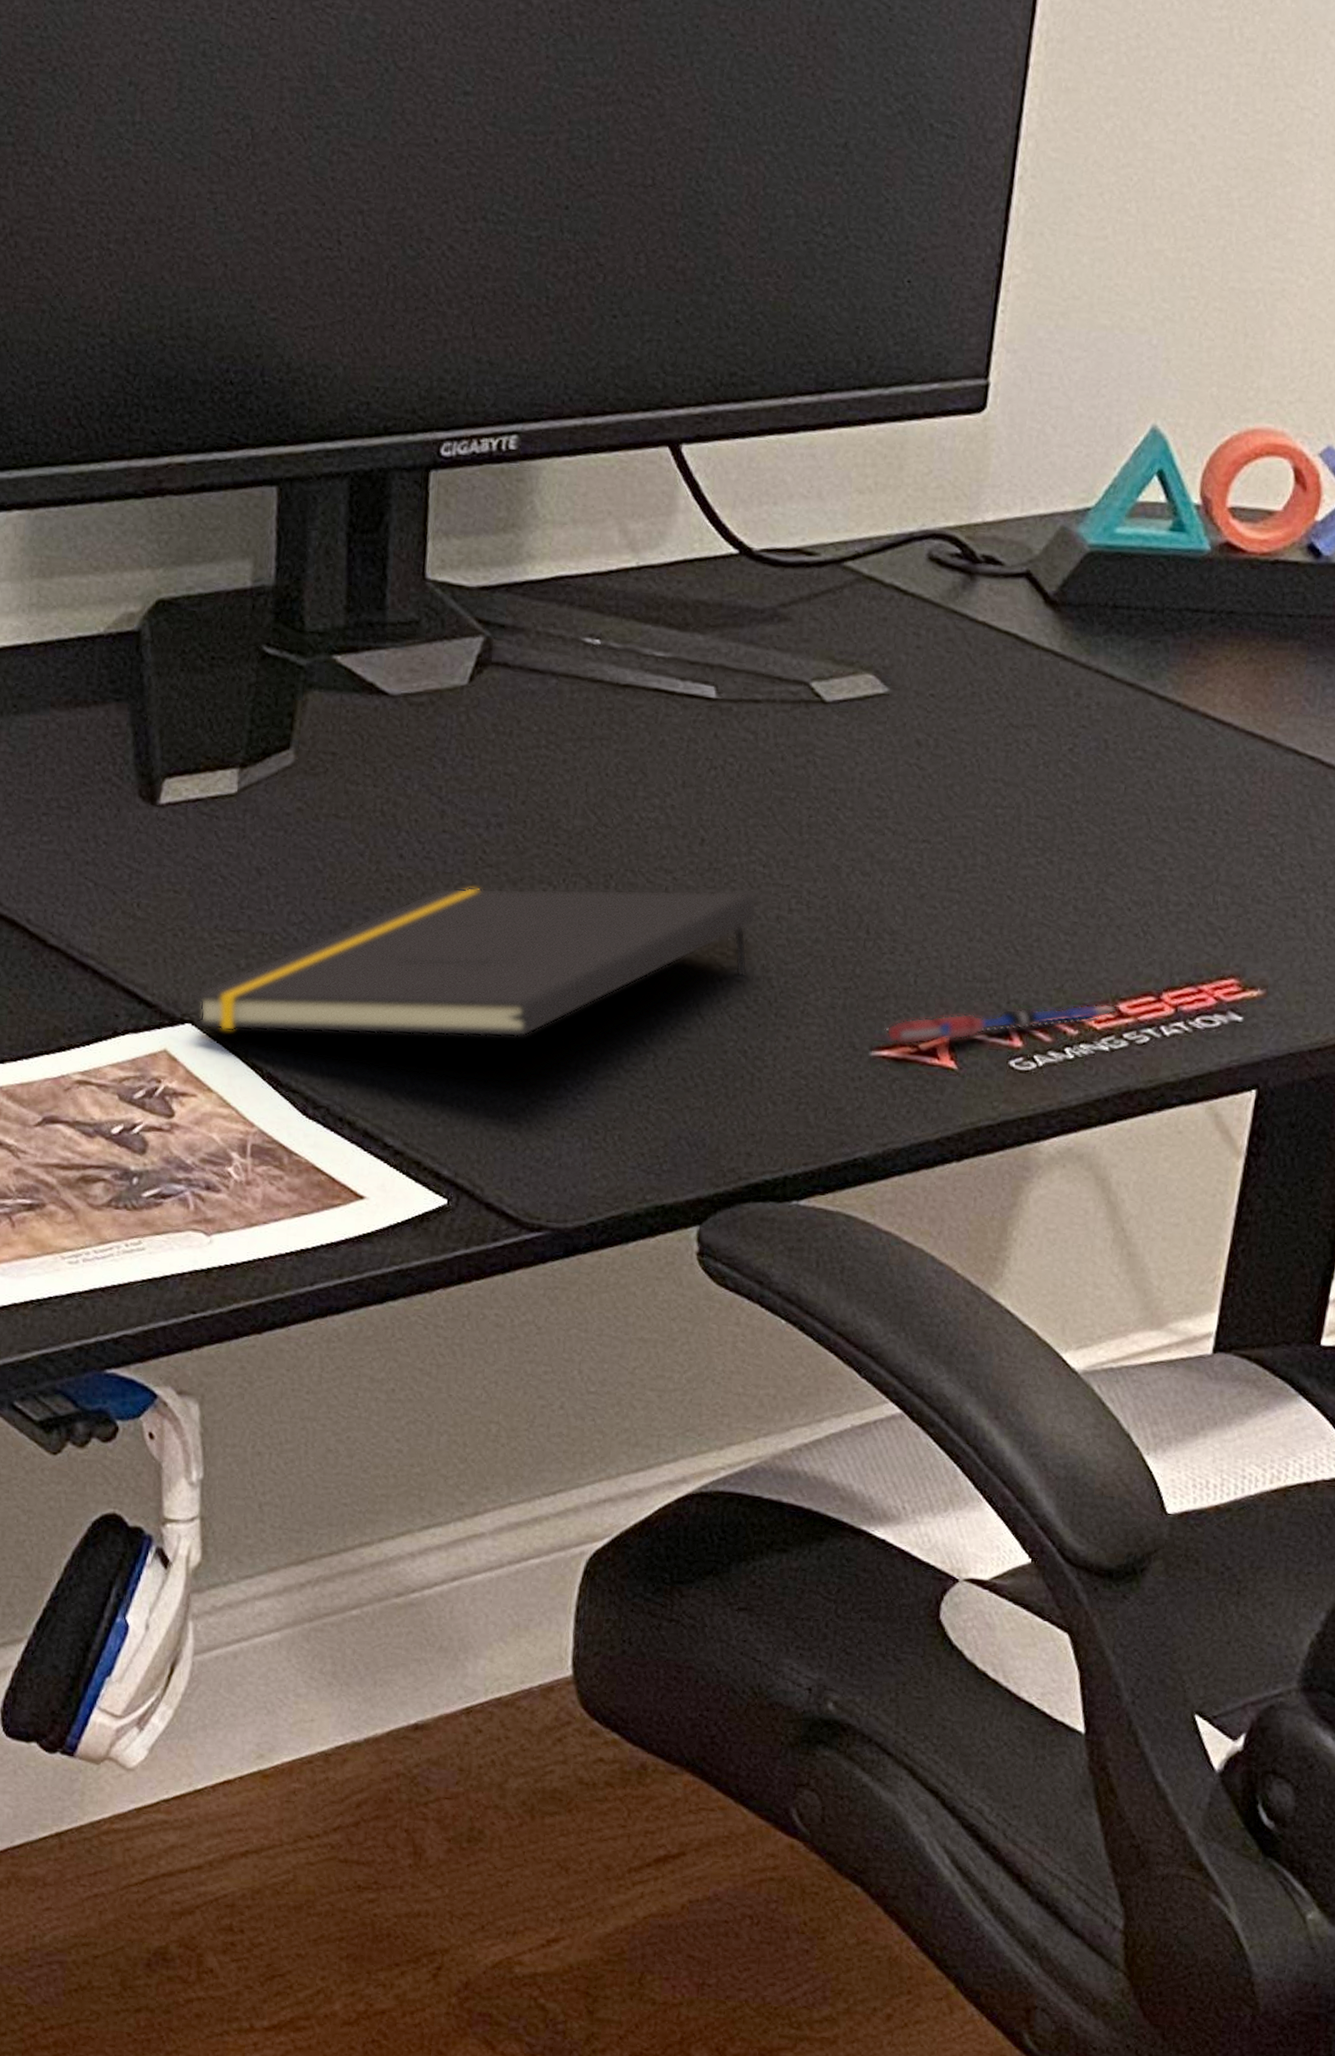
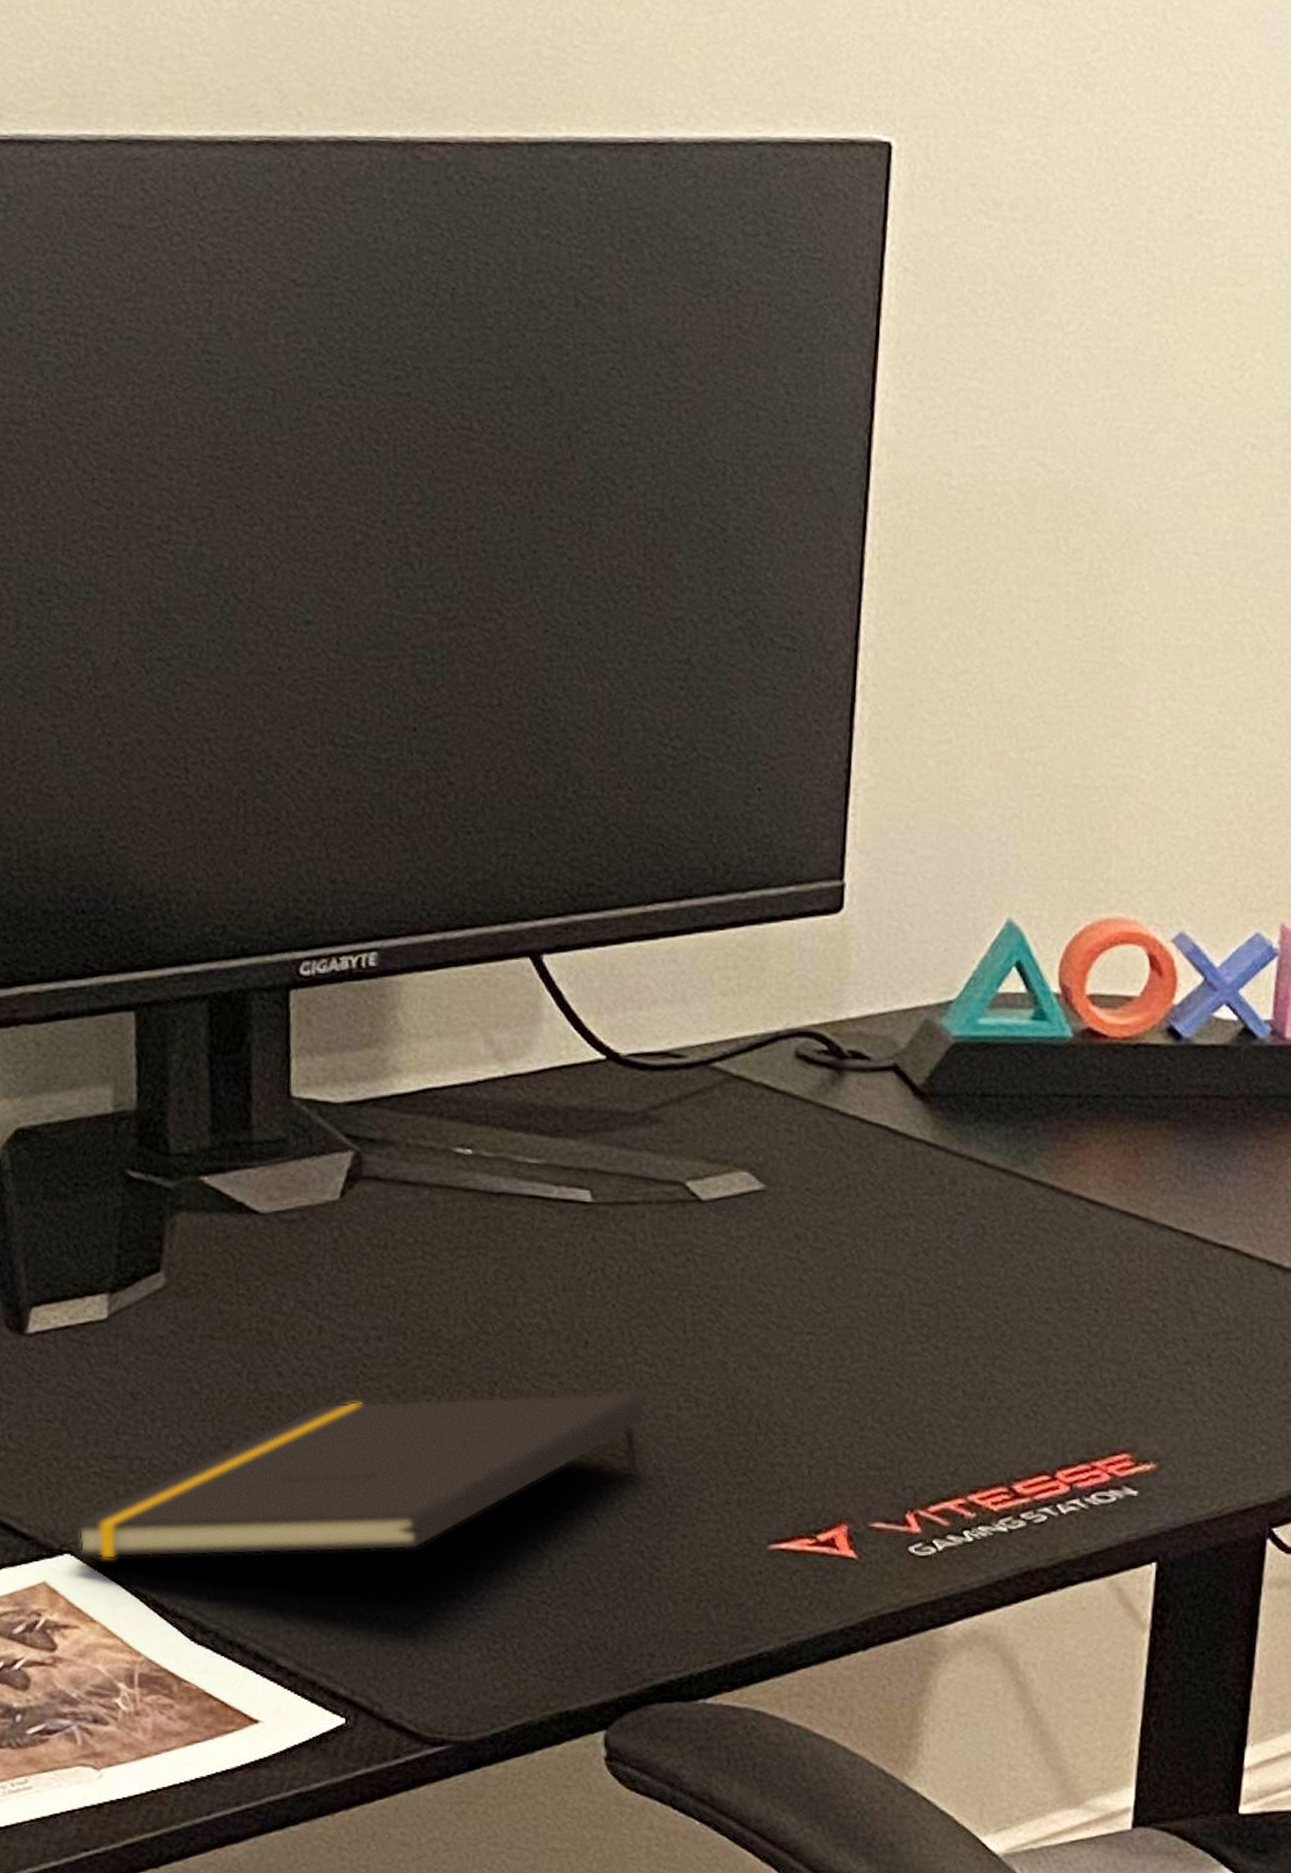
pen: present [884,1003,1117,1045] -> none [781,1485,1012,1536]

